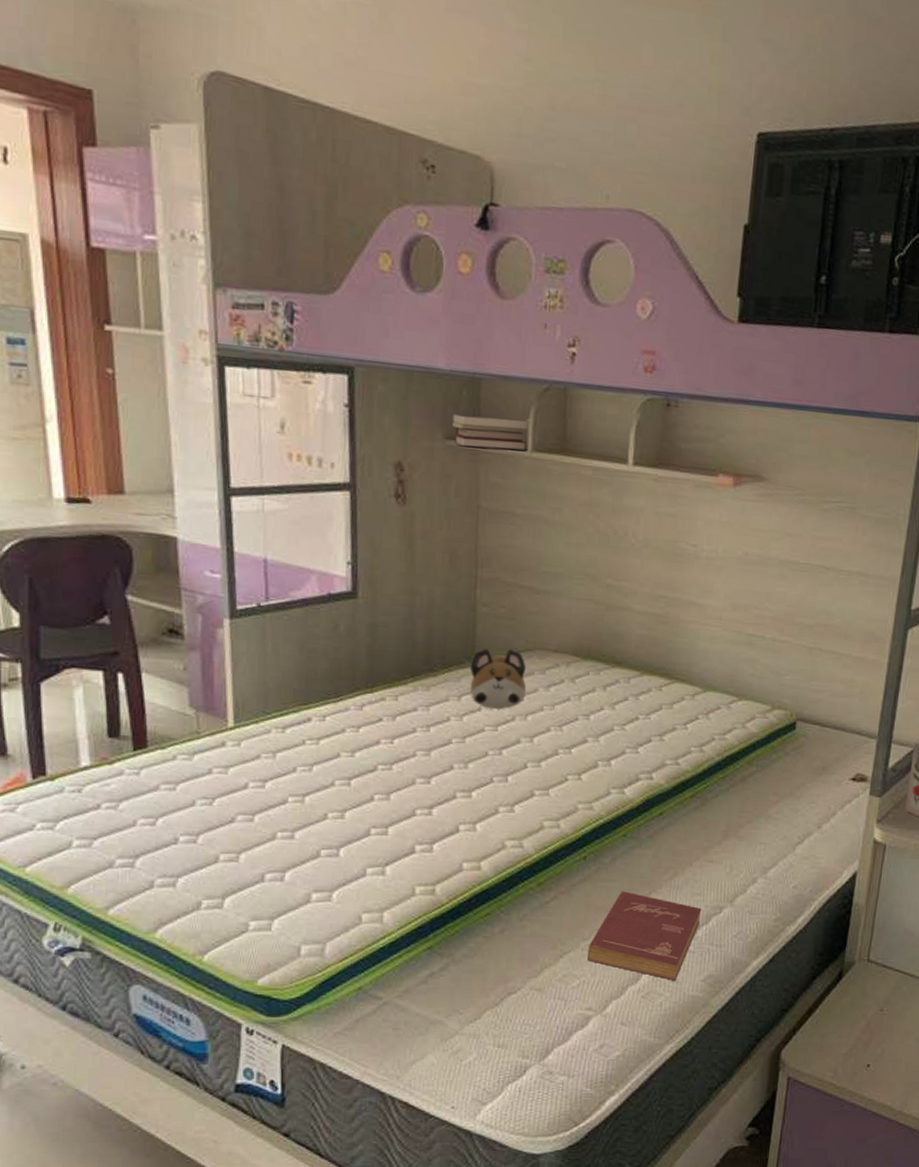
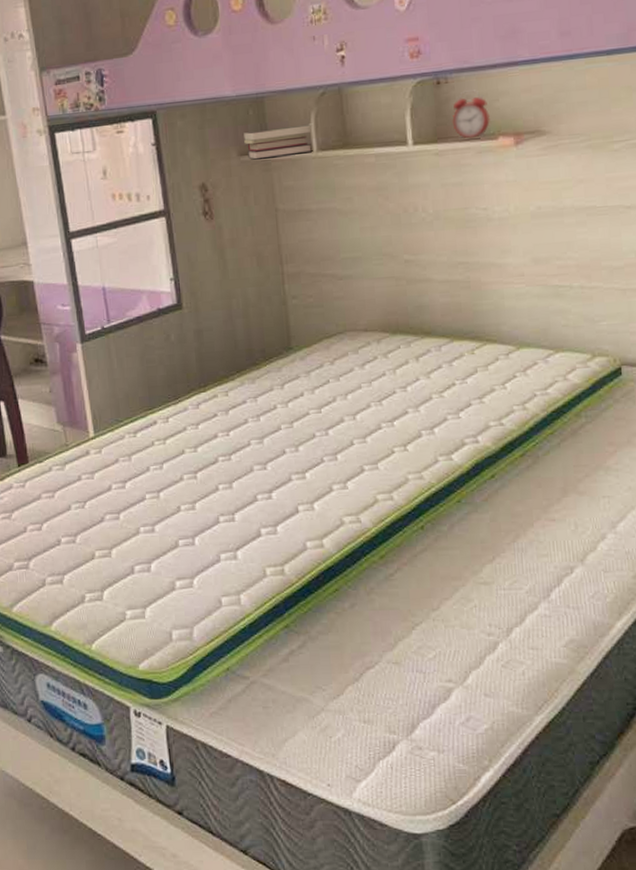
plush toy: present [469,648,527,710] -> none [287,334,344,393]
book: present [588,891,702,980] -> none [439,557,552,647]
alarm clock: none [676,419,714,472] -> present [452,90,490,140]

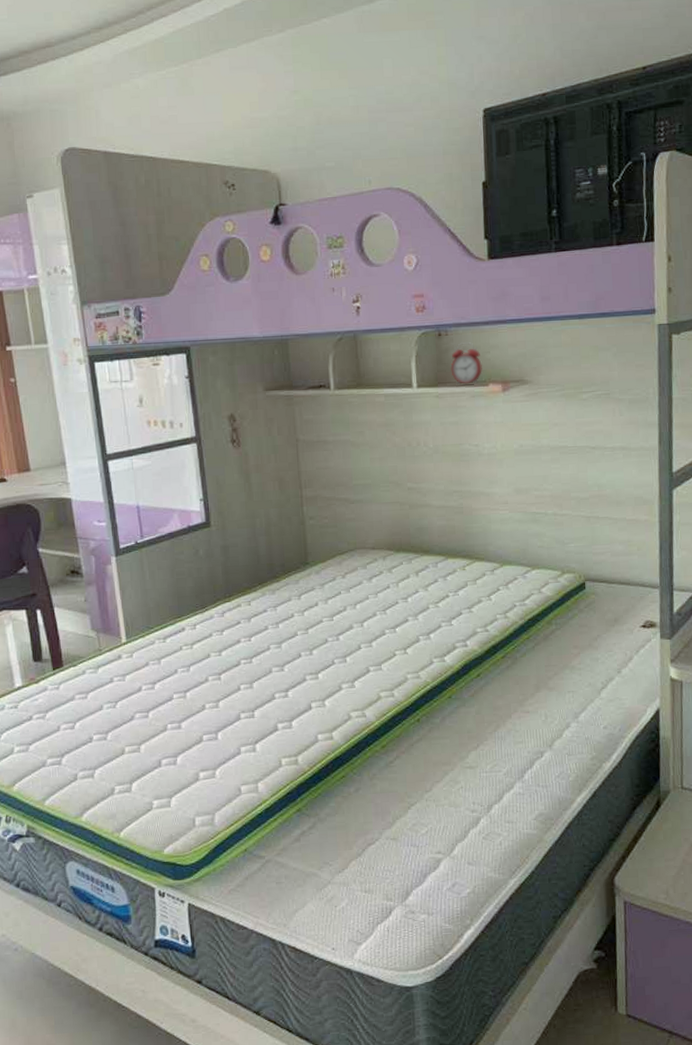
books: present [244,123,313,160] -> none [269,365,331,395]

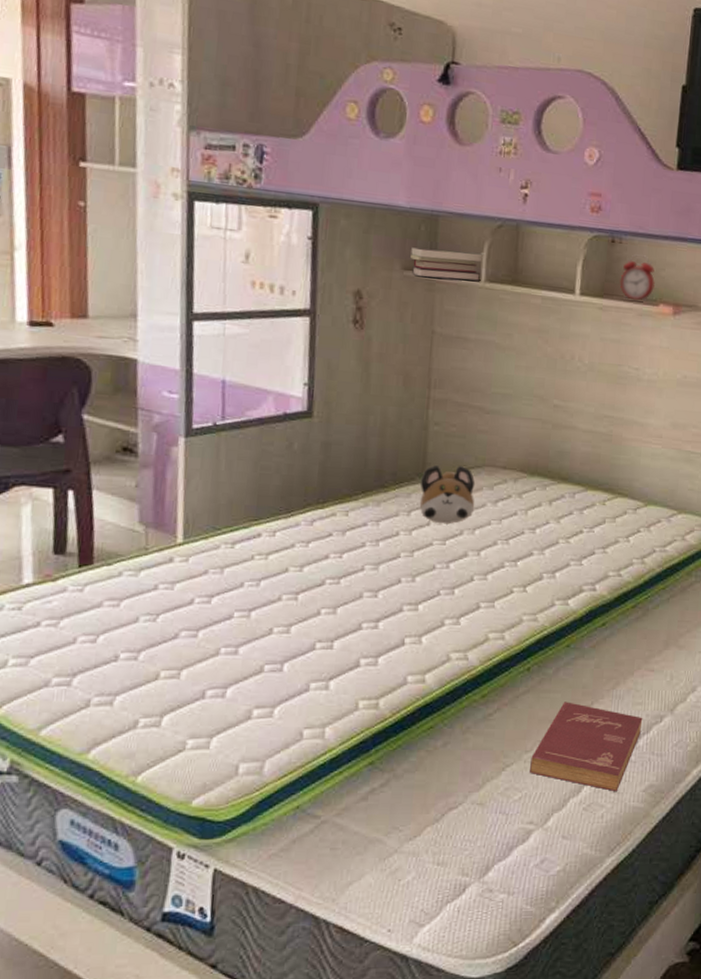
books: none [269,365,331,395] -> present [410,247,486,282]
plush toy: none [304,551,353,603] -> present [419,465,476,525]
book: none [431,745,525,821] -> present [530,701,643,791]

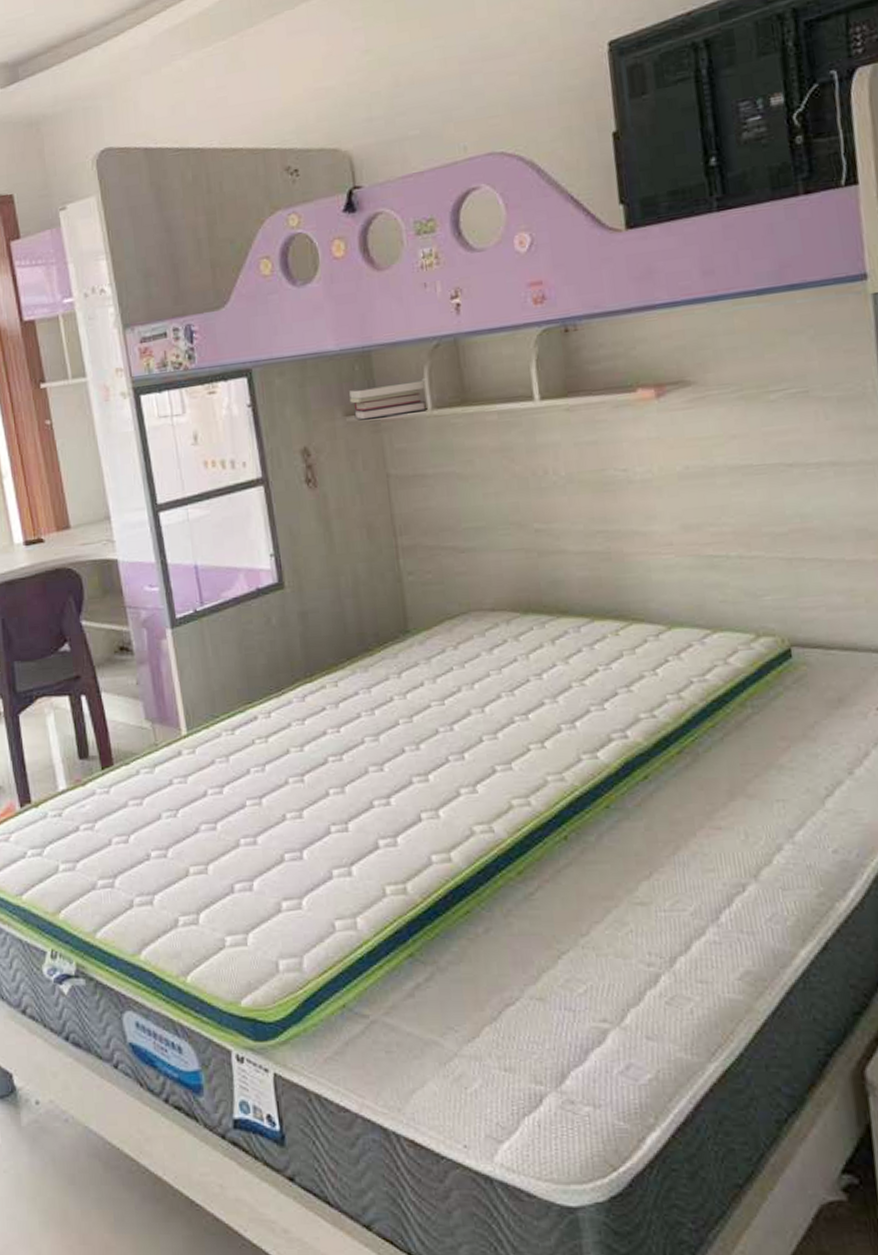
plush toy: present [419,465,476,525] -> none [404,615,469,682]
book: present [530,701,643,791] -> none [589,873,720,980]
alarm clock: present [620,254,655,302] -> none [583,337,627,393]

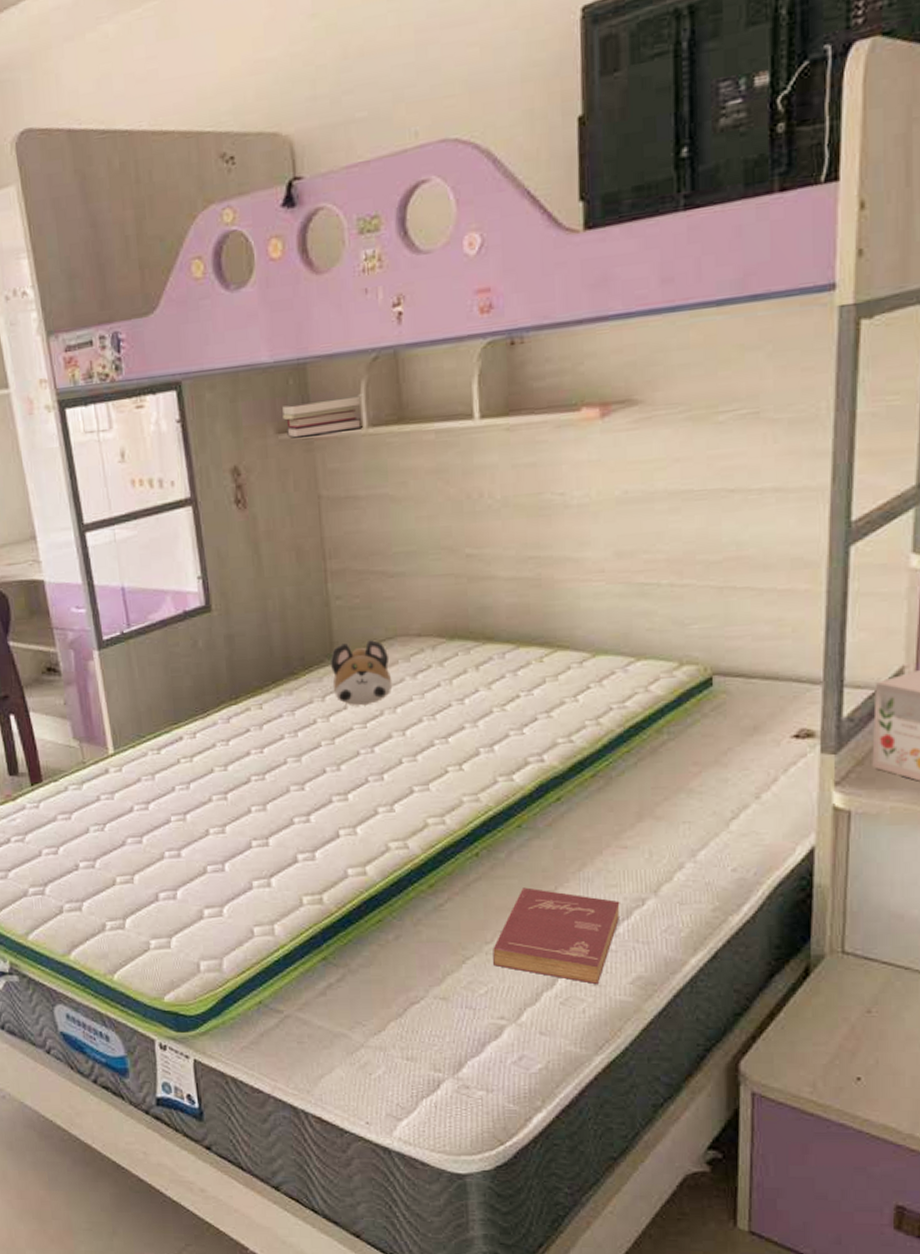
plush toy: none [404,615,469,682] -> present [330,640,393,706]
book: none [589,873,720,980] -> present [493,887,620,984]

